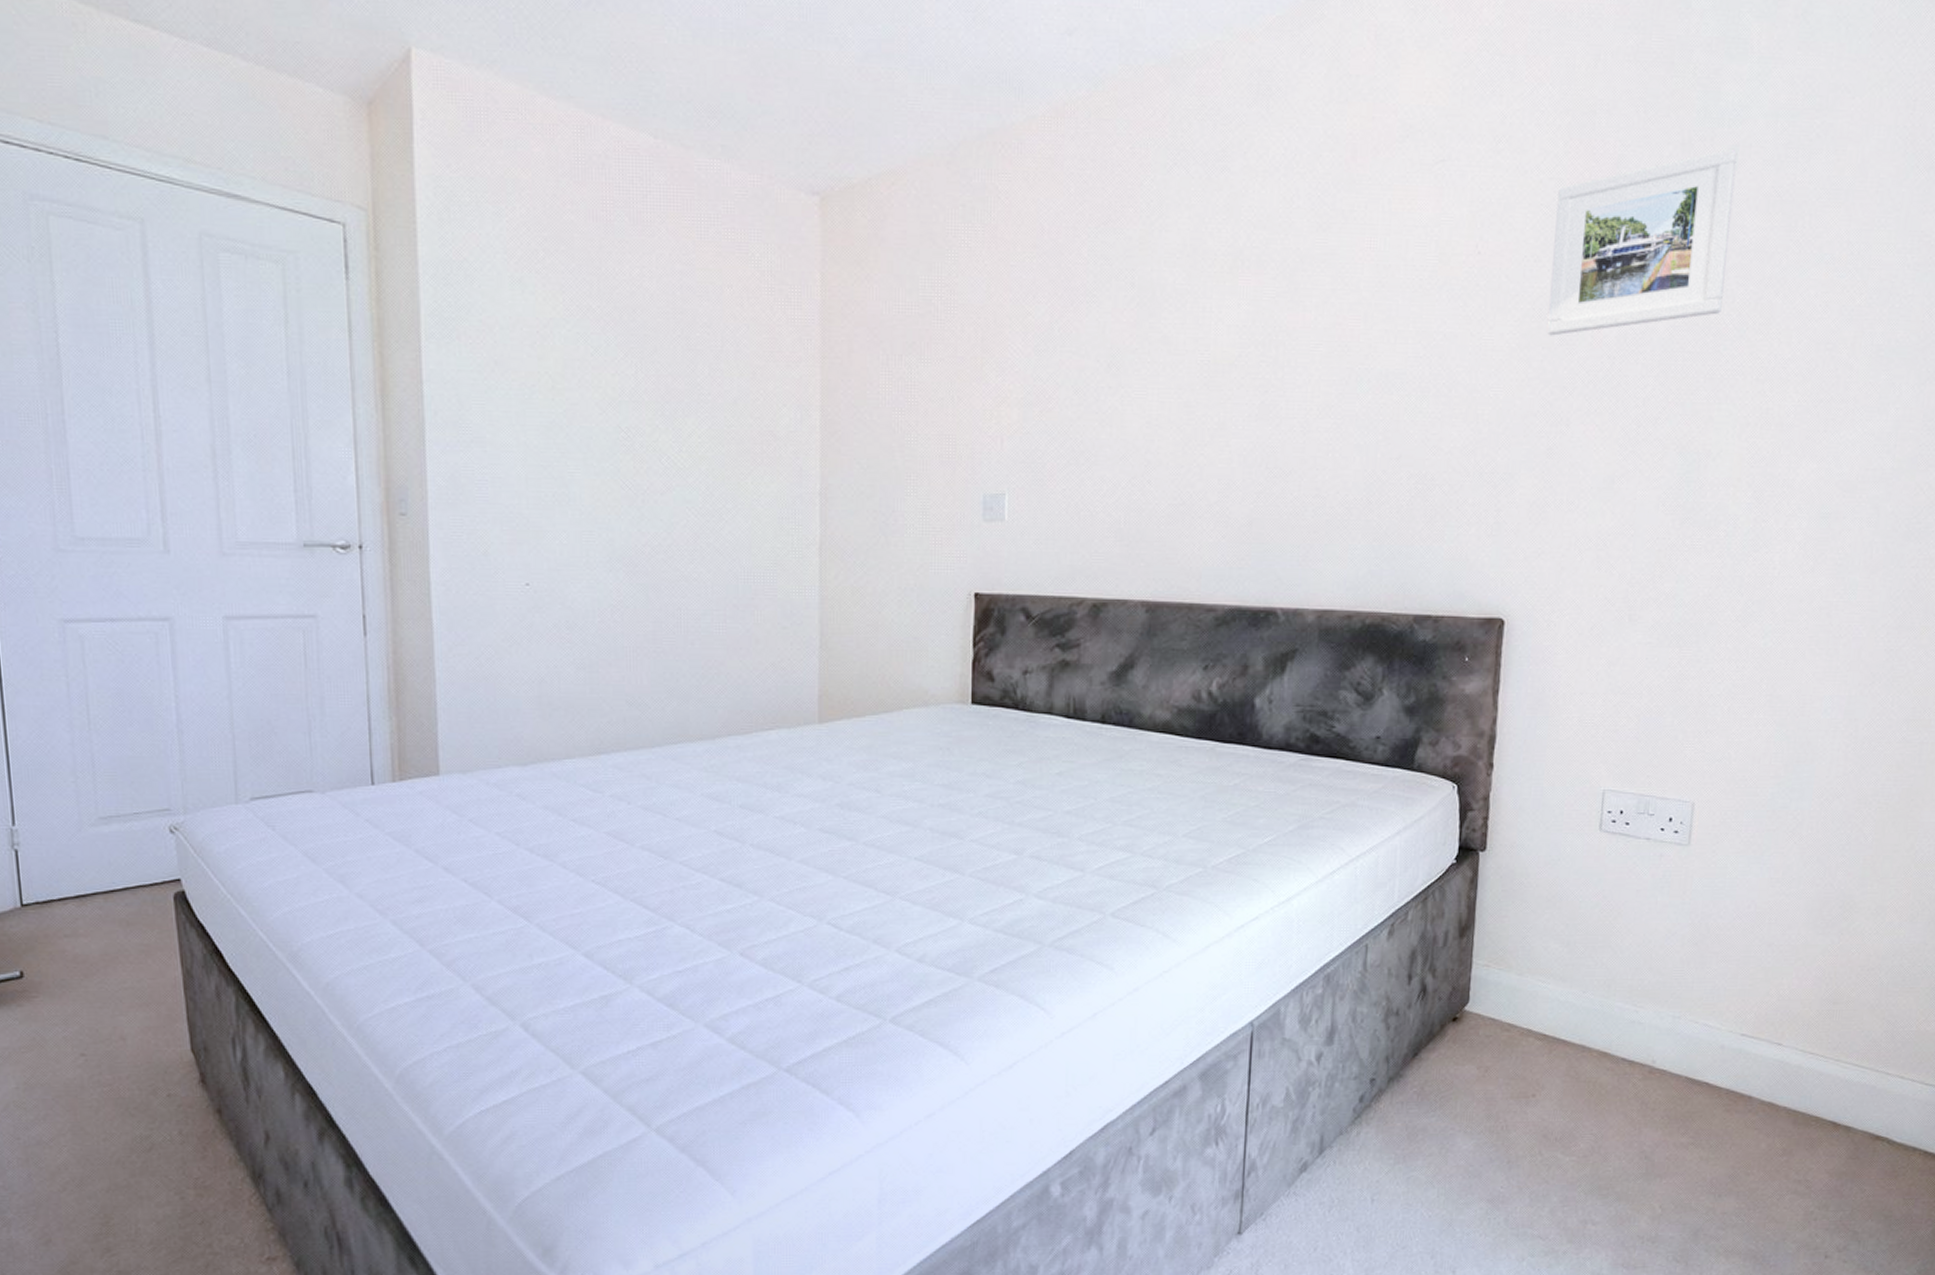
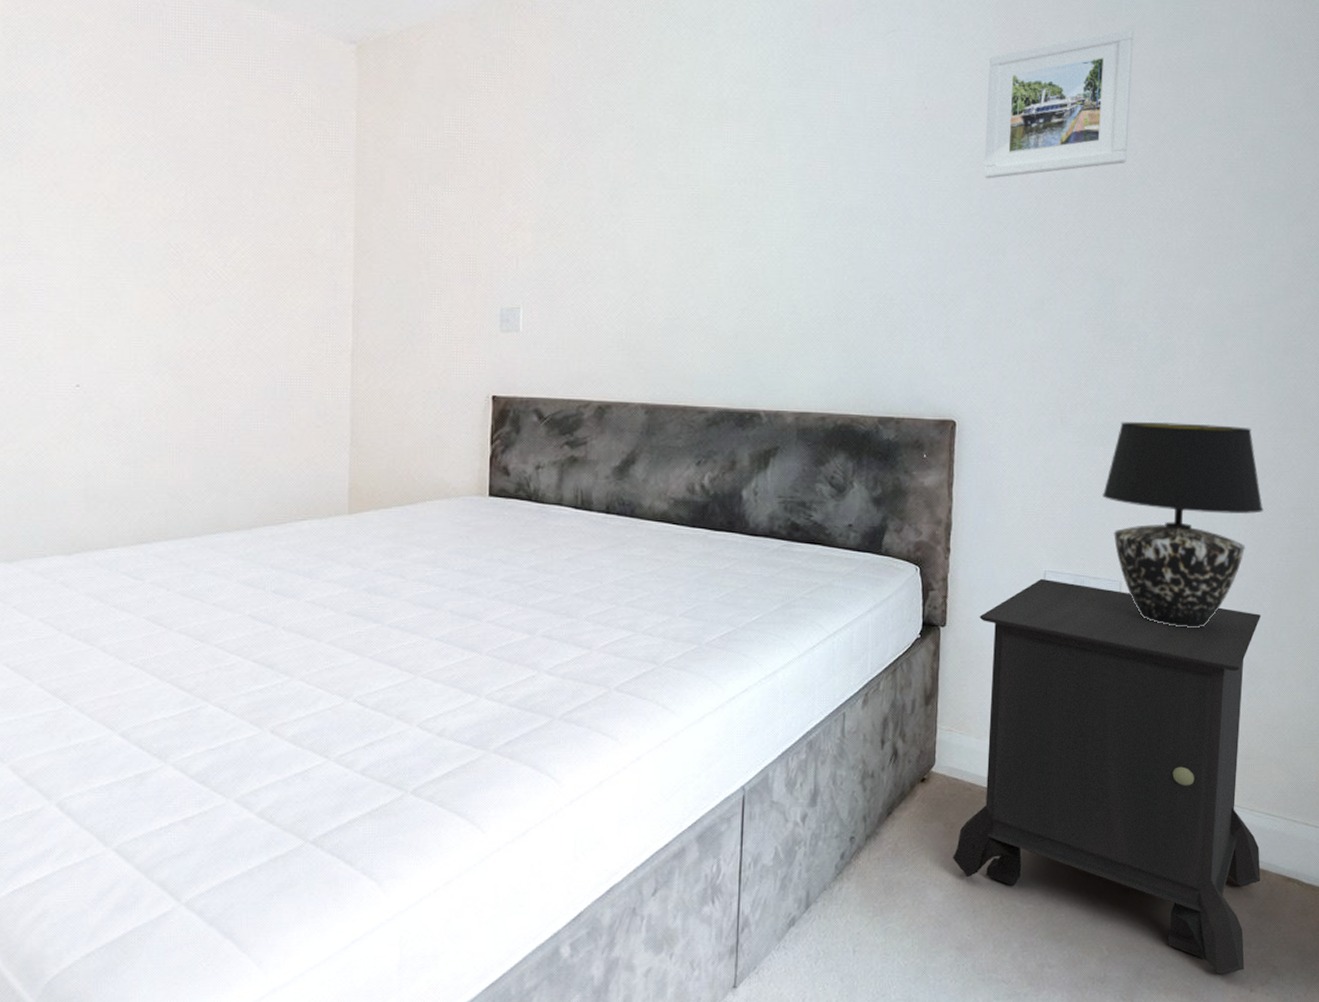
nightstand: none [1486,798,1860,1239] -> present [953,578,1261,975]
table lamp: none [1674,619,1870,855] -> present [1101,421,1263,628]

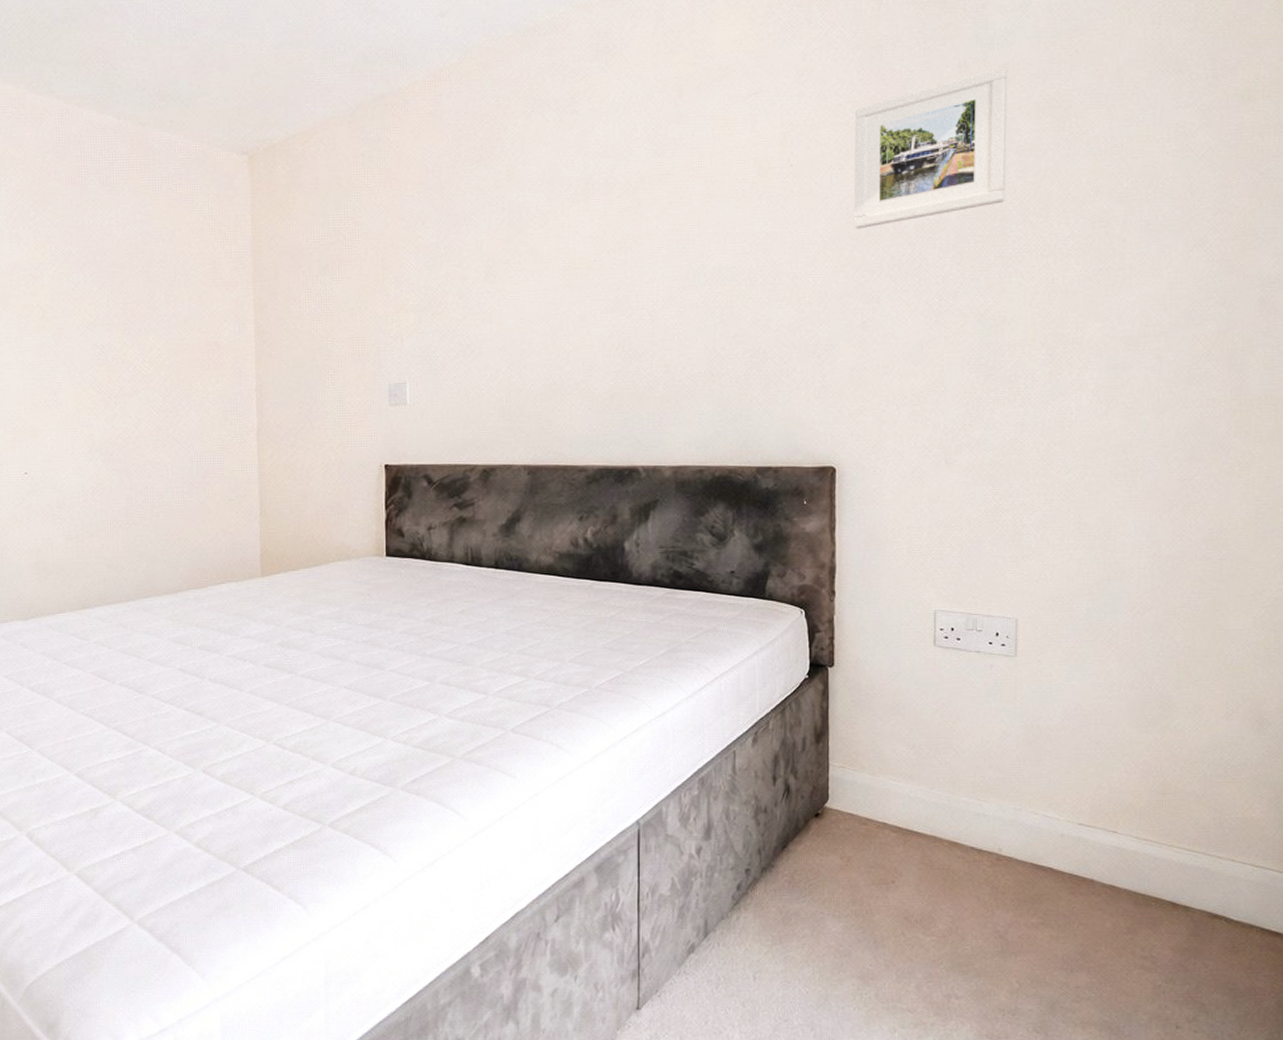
nightstand: present [953,578,1261,975] -> none [851,617,1184,1011]
table lamp: present [1101,421,1263,628] -> none [992,458,1171,663]

